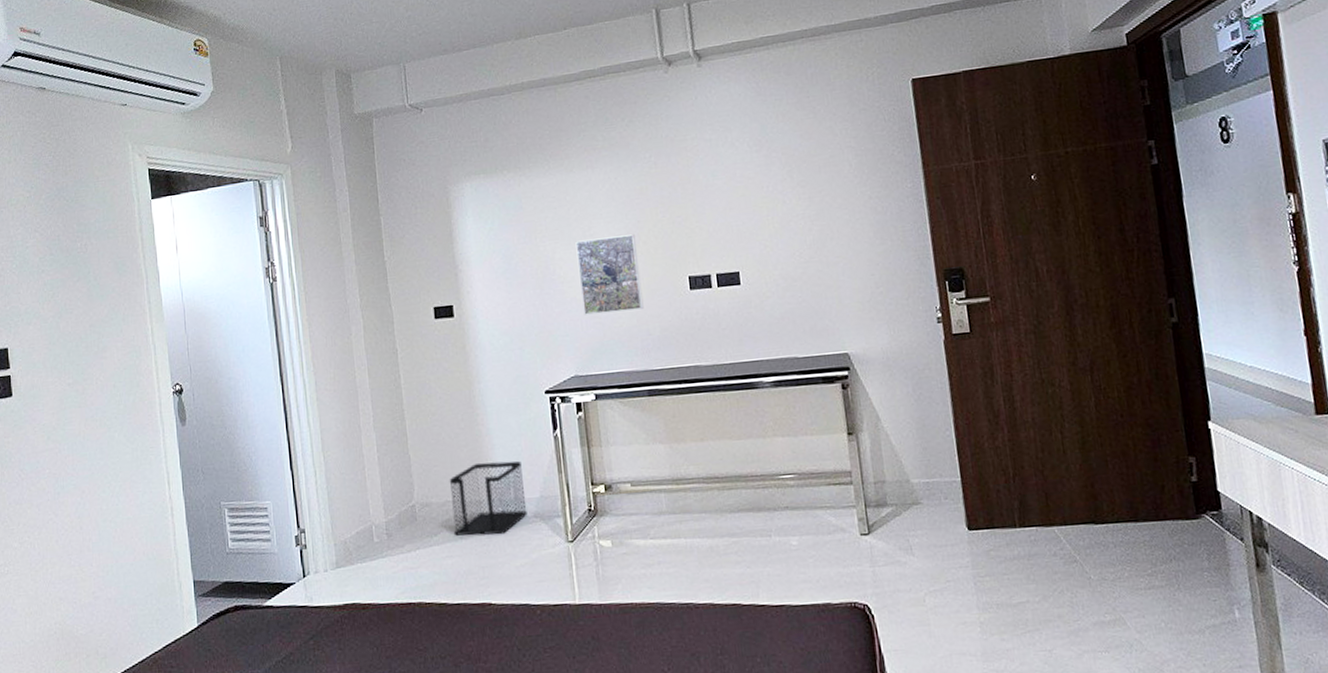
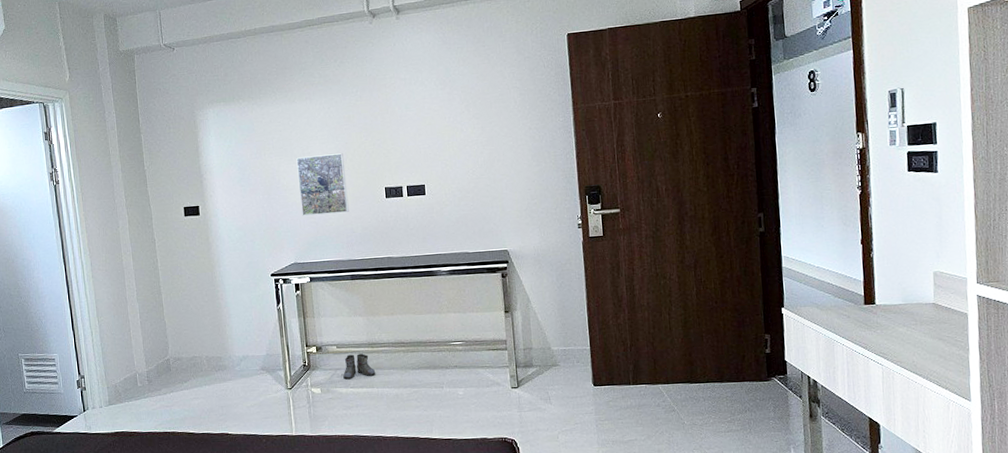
wastebasket: present [449,460,528,536] -> none [196,327,256,383]
boots: none [639,493,683,528] -> present [342,353,376,380]

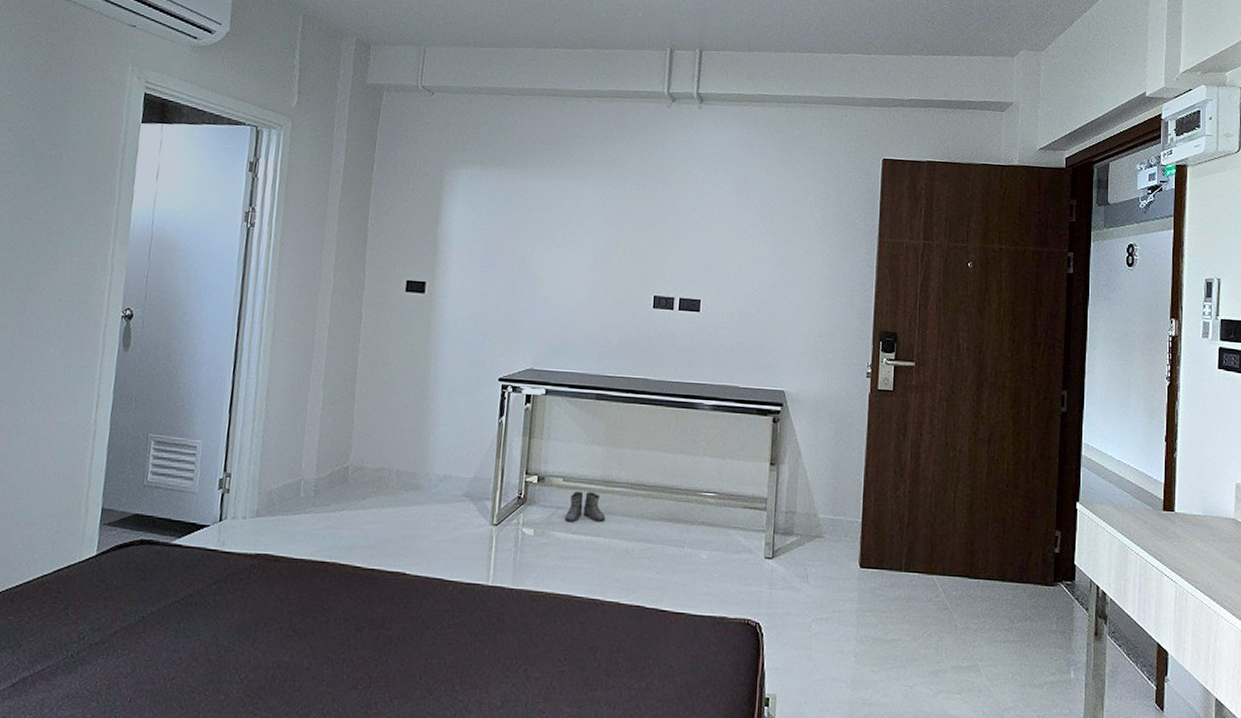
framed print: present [296,153,349,216] -> none [550,244,612,318]

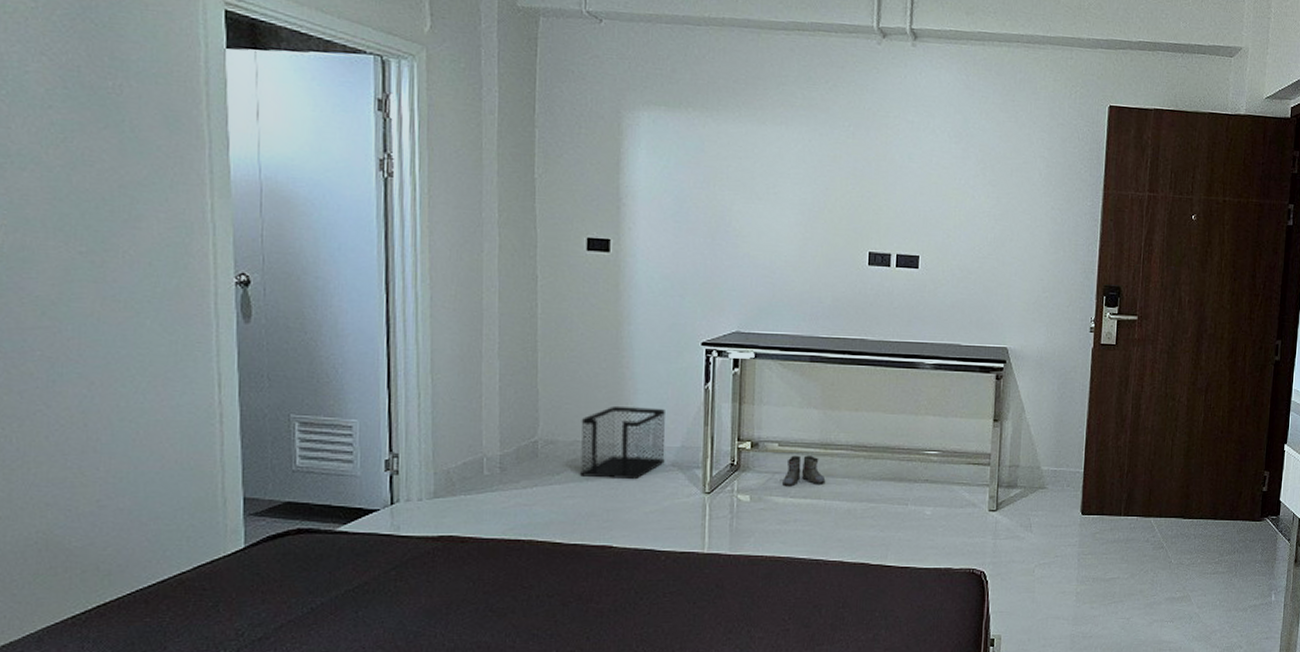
wastebasket: none [383,437,462,509] -> present [580,407,665,480]

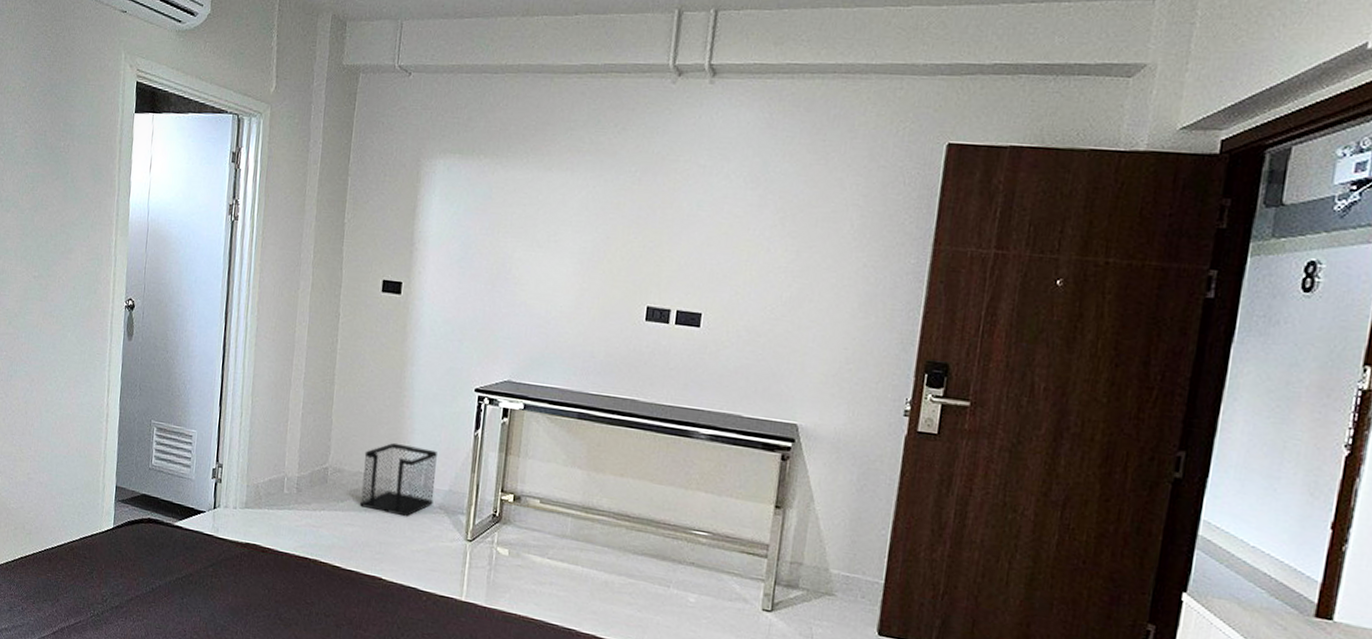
boots: present [781,455,826,487] -> none [540,514,585,550]

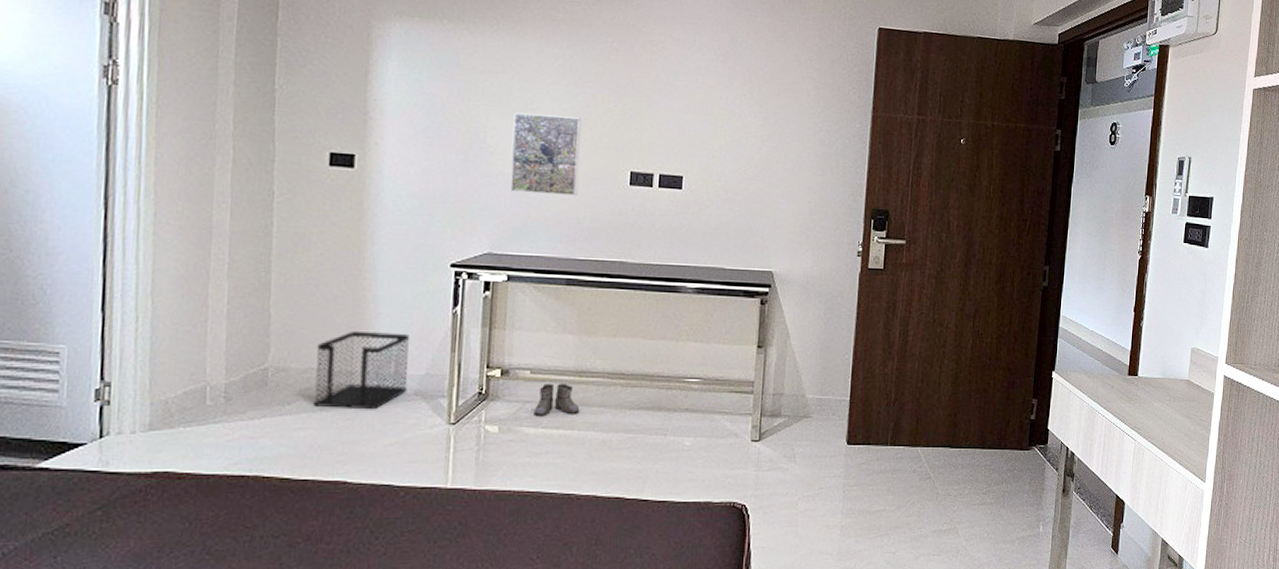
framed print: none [531,244,601,329] -> present [510,112,581,196]
boots: none [540,514,585,550] -> present [532,383,580,417]

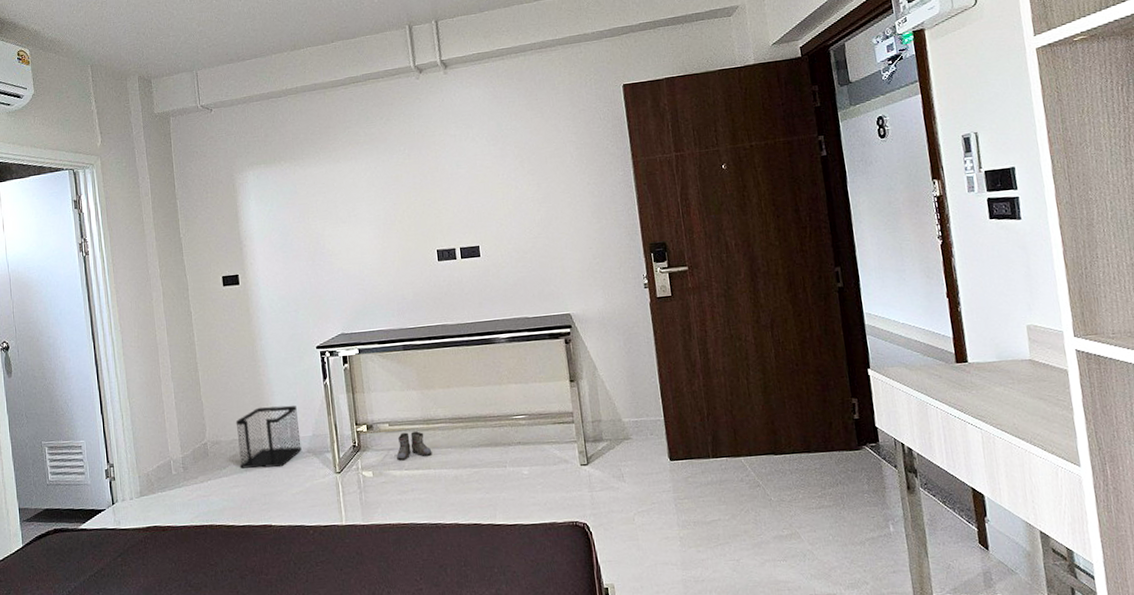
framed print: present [510,112,581,196] -> none [342,214,399,283]

